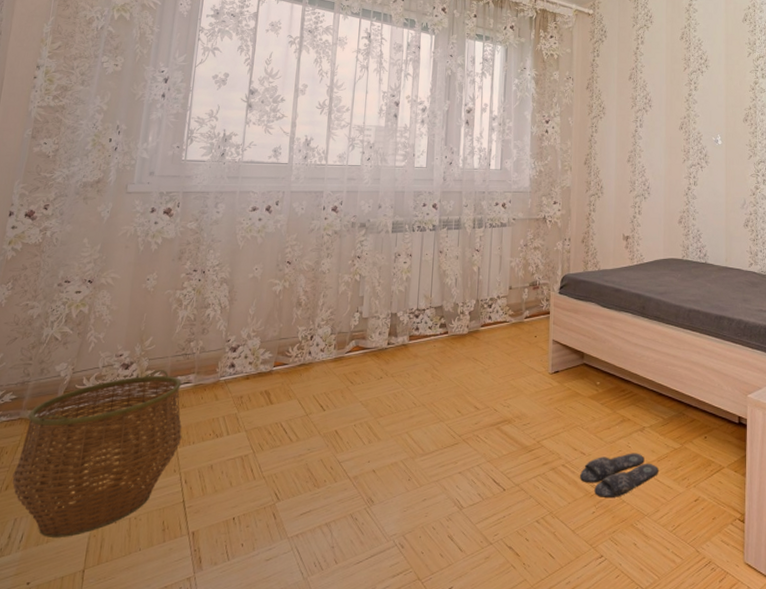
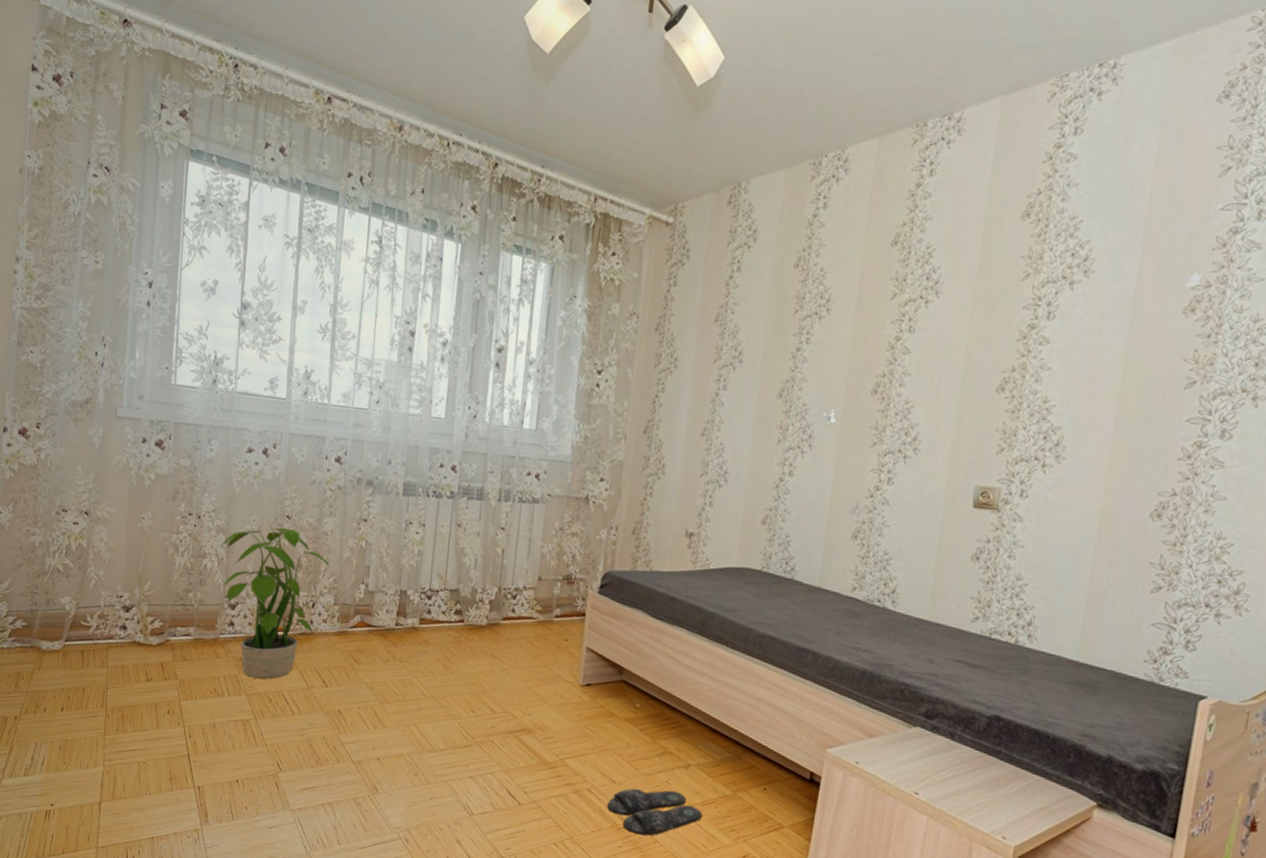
basket: present [12,370,182,537] -> none [30,617,185,769]
potted plant: none [223,267,327,414] -> present [220,521,330,679]

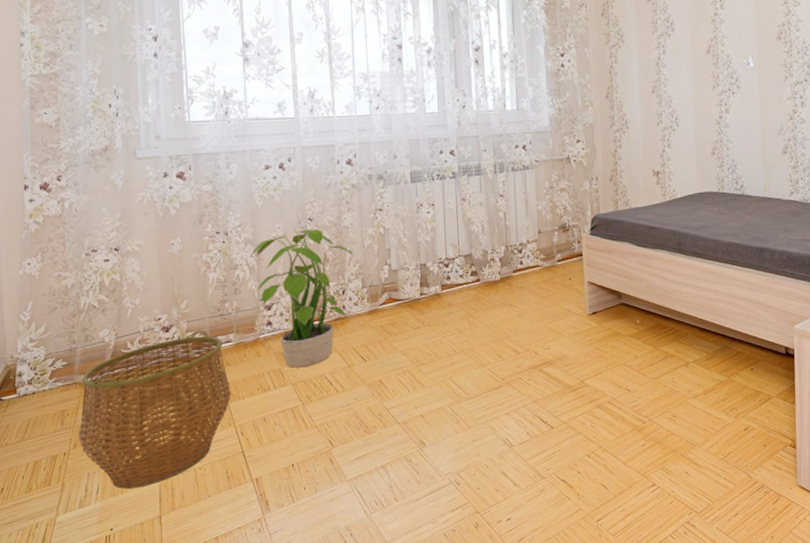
basket: none [30,617,185,769] -> present [78,331,232,489]
slippers: present [607,788,702,836] -> none [627,387,706,431]

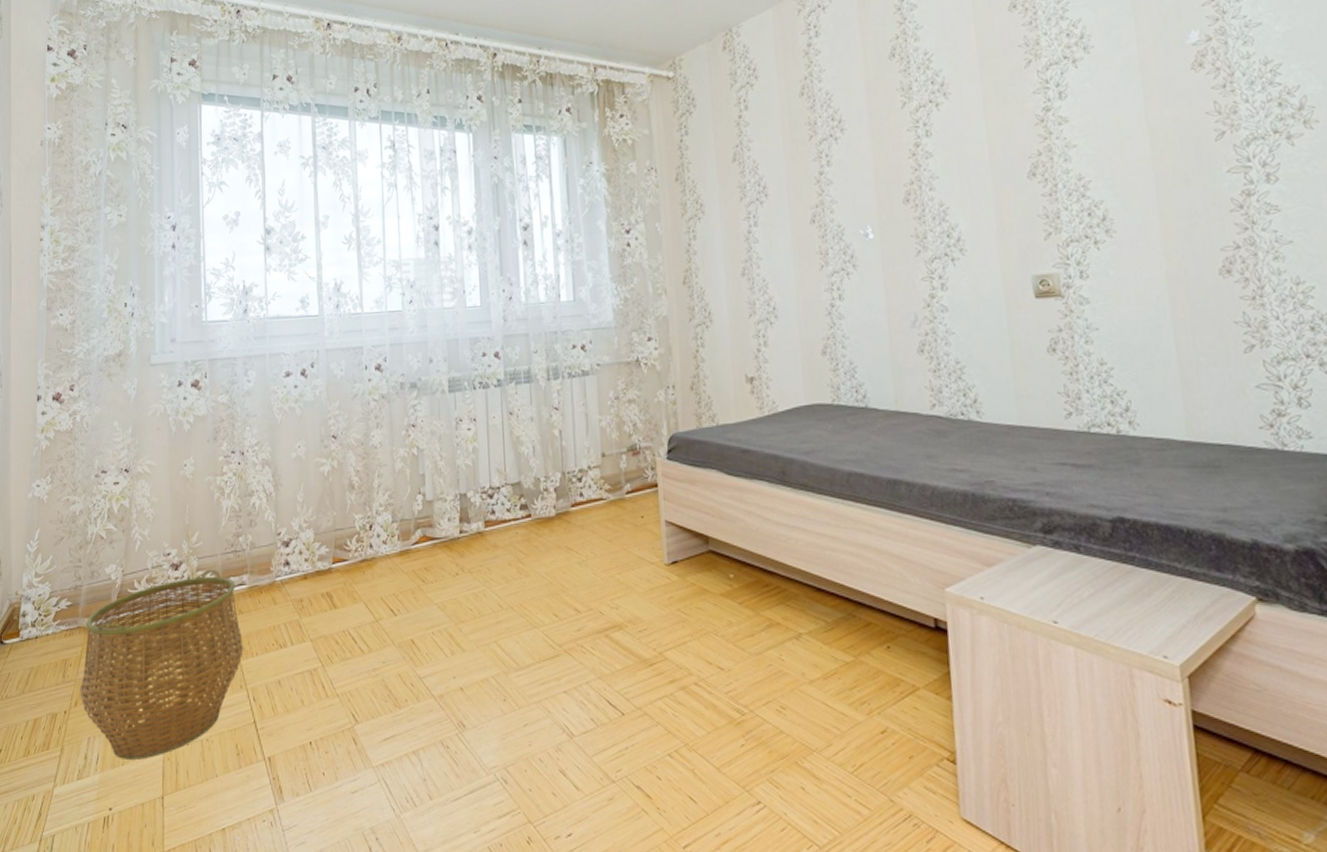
potted plant: present [250,224,354,368] -> none [267,443,383,620]

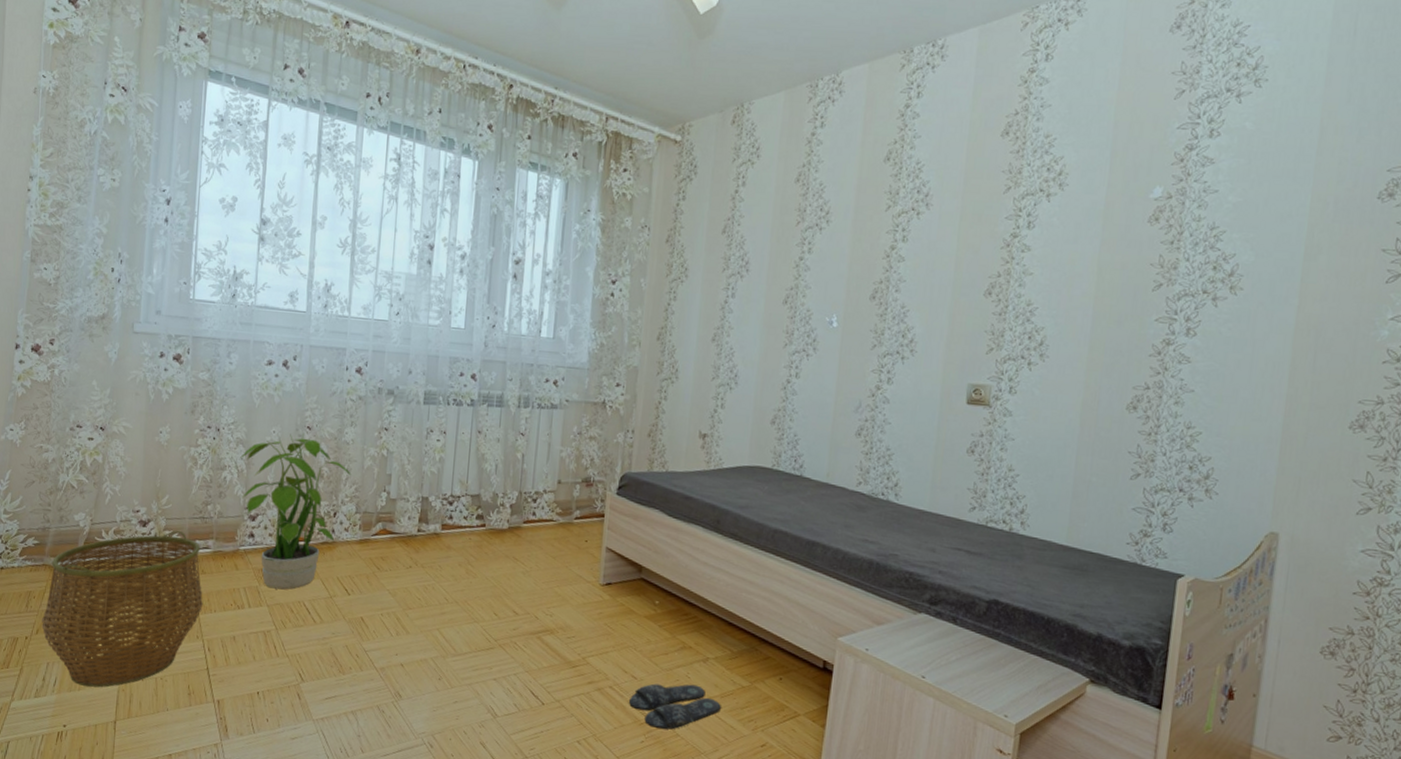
potted plant: none [267,443,383,620] -> present [240,432,351,590]
slippers: none [720,668,826,726] -> present [629,683,721,730]

